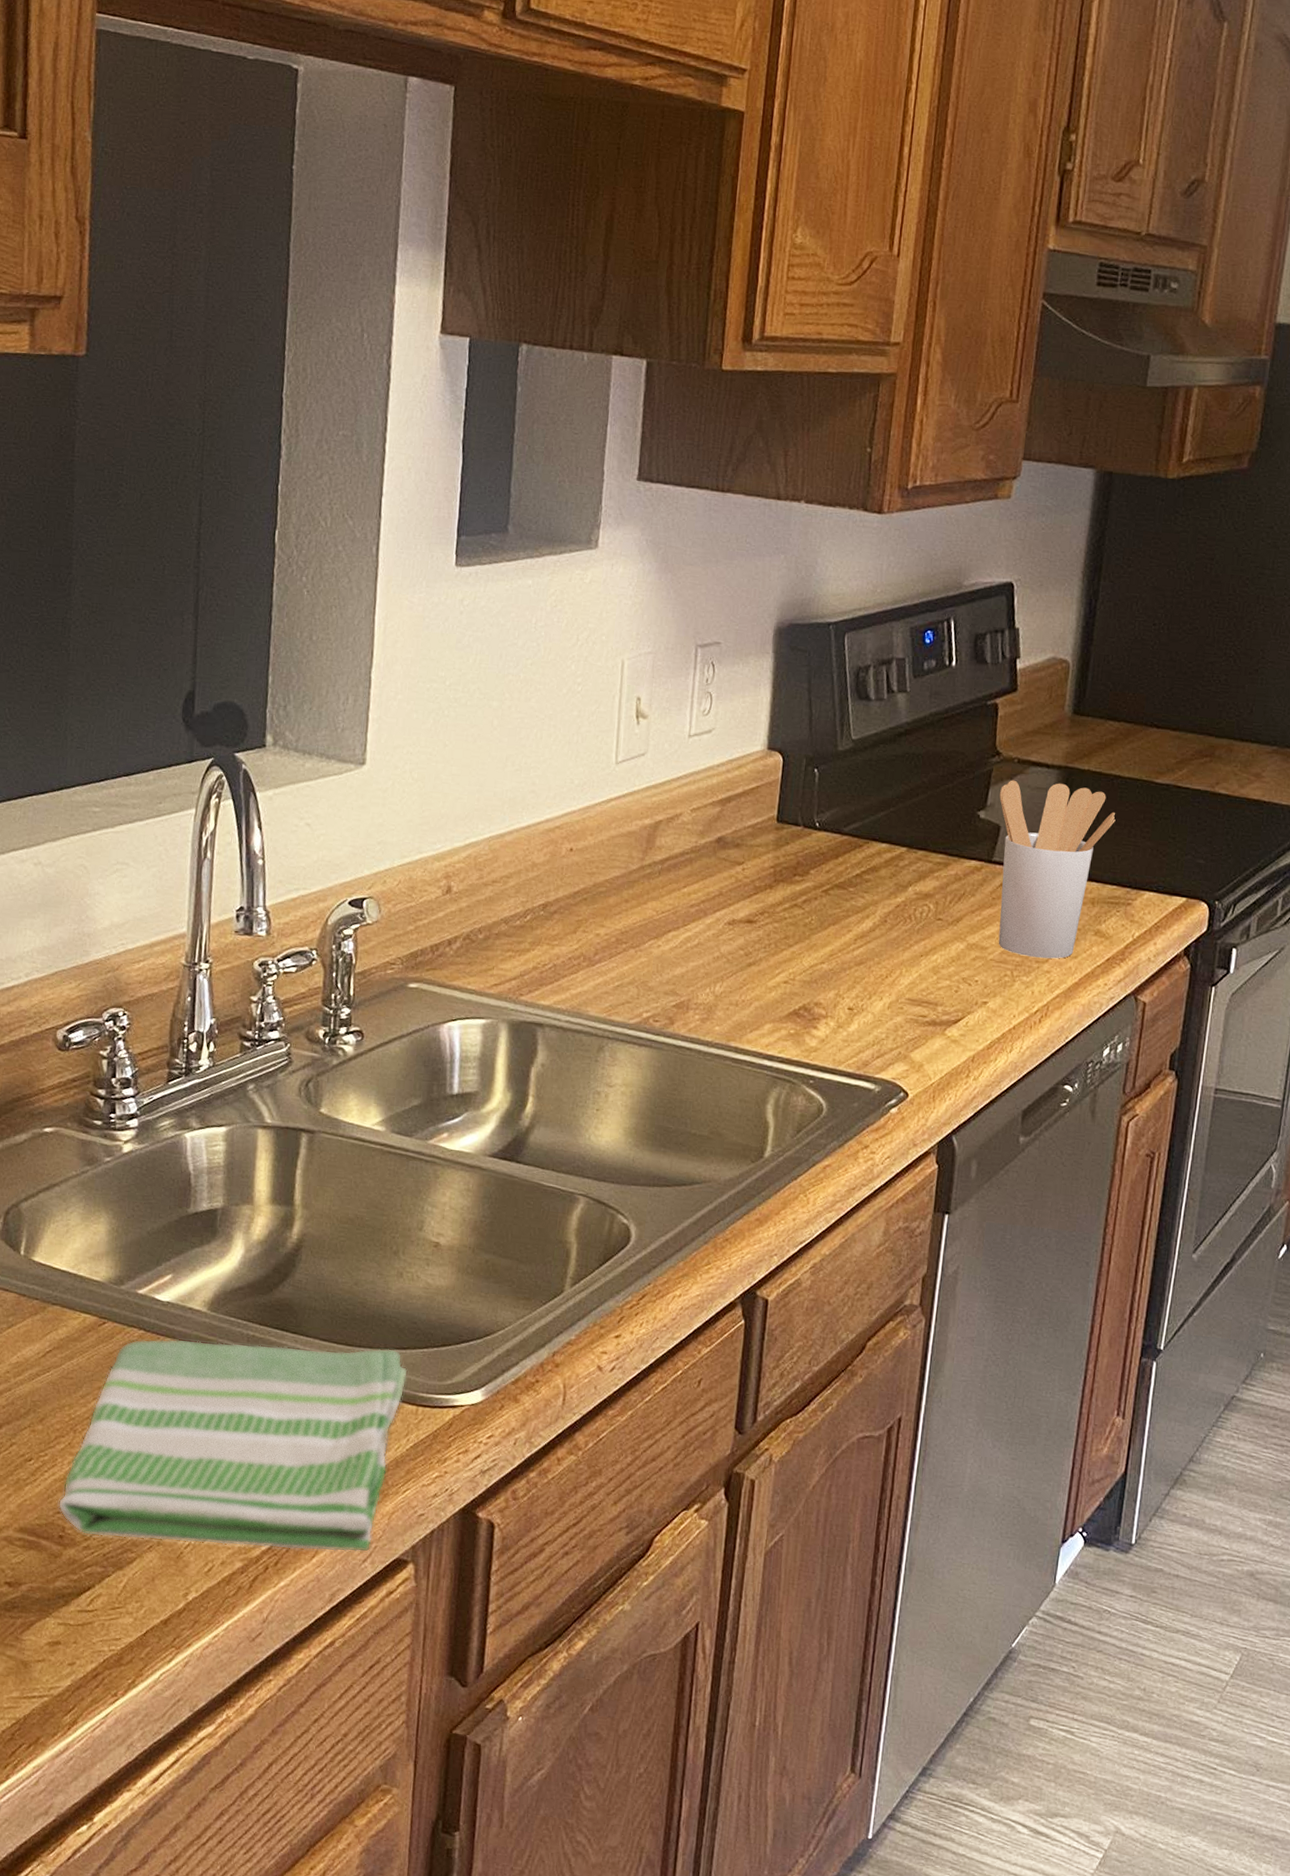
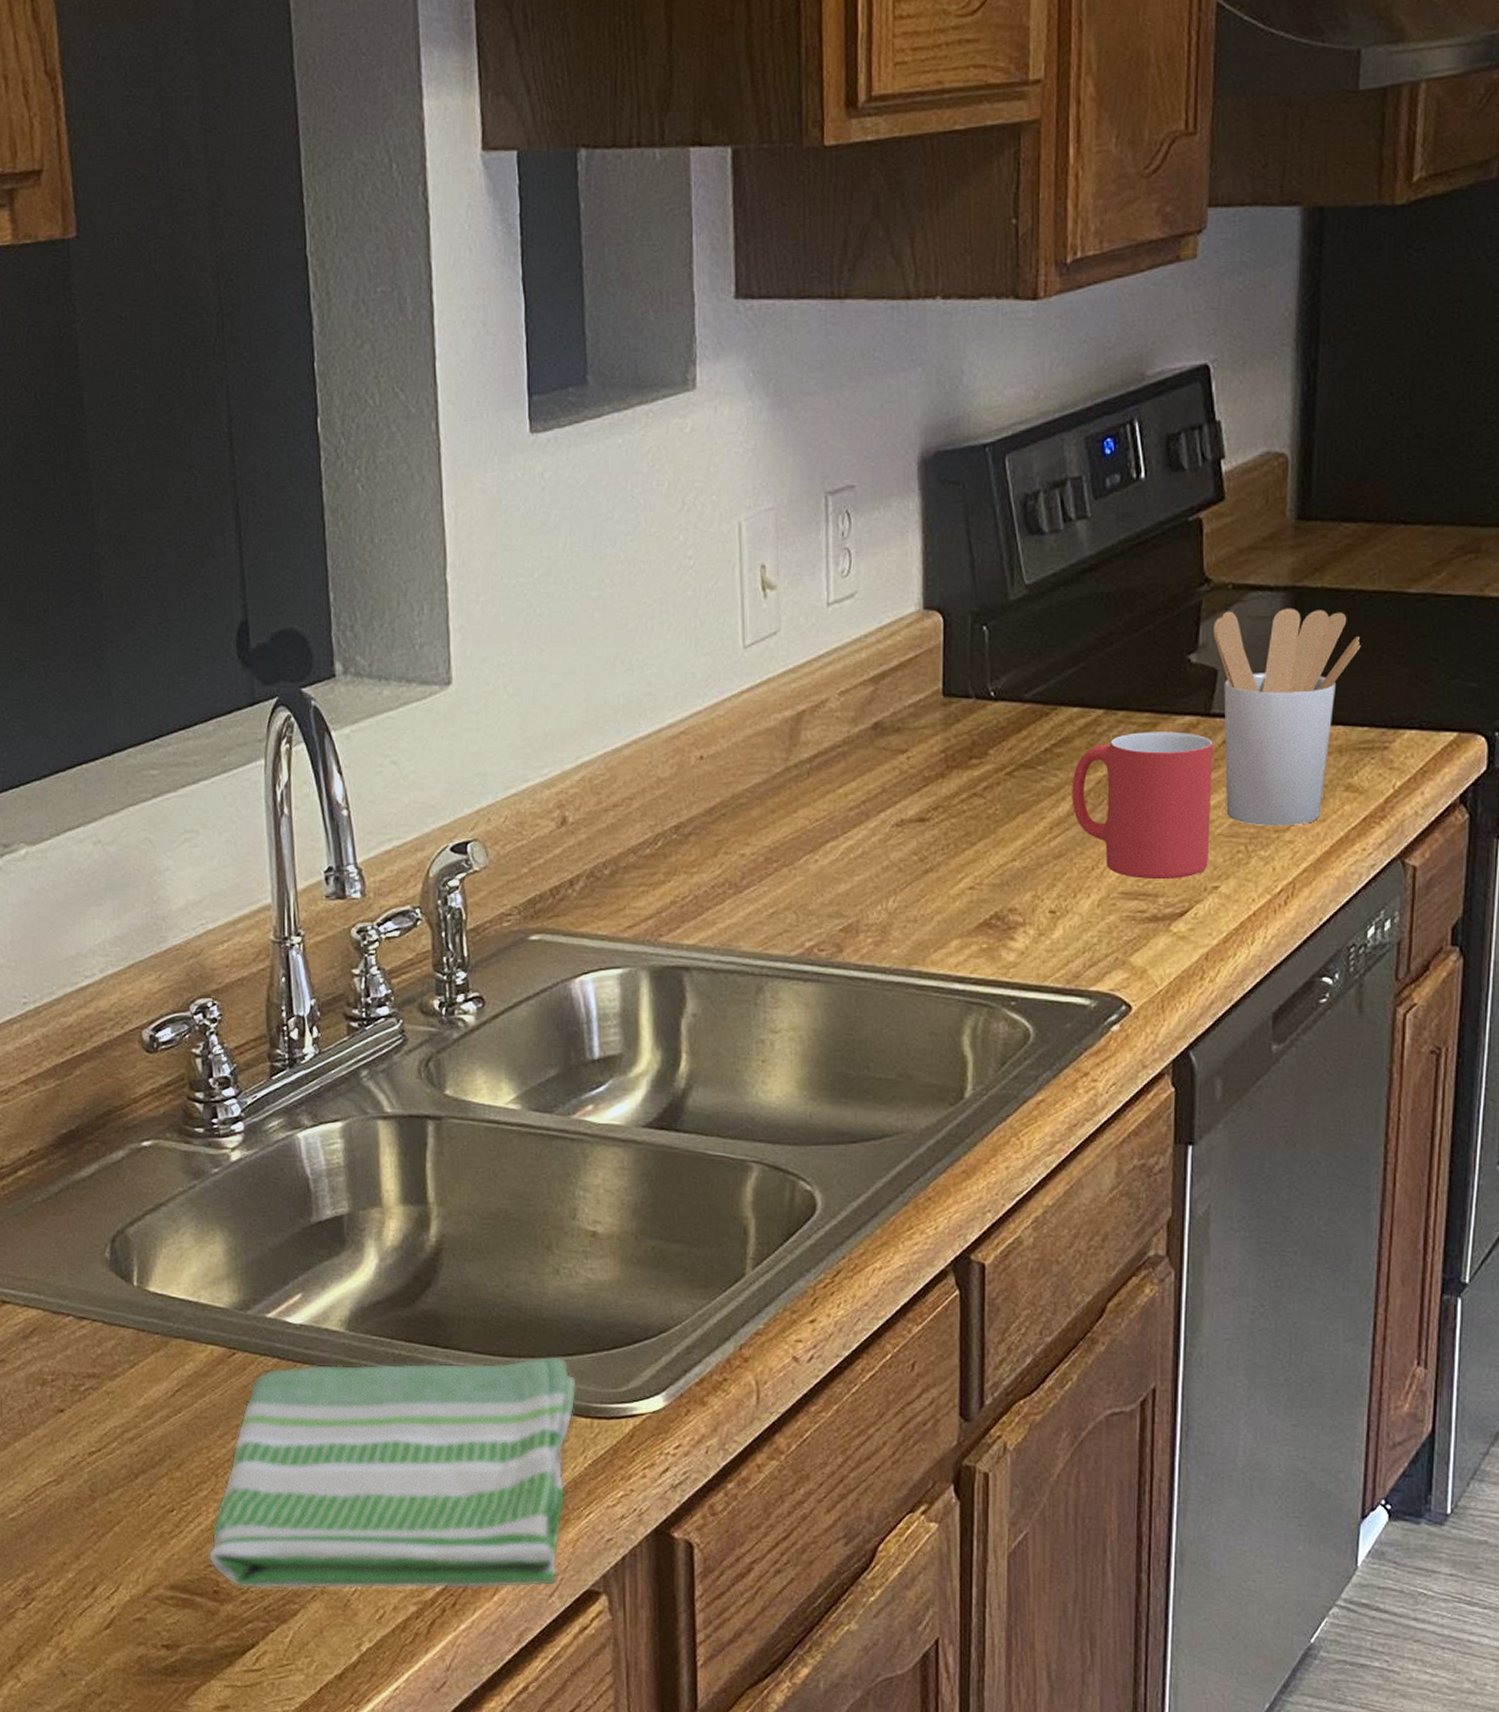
mug: none [874,869,992,992] -> present [1071,732,1213,880]

